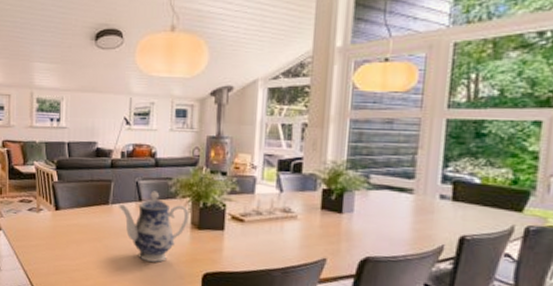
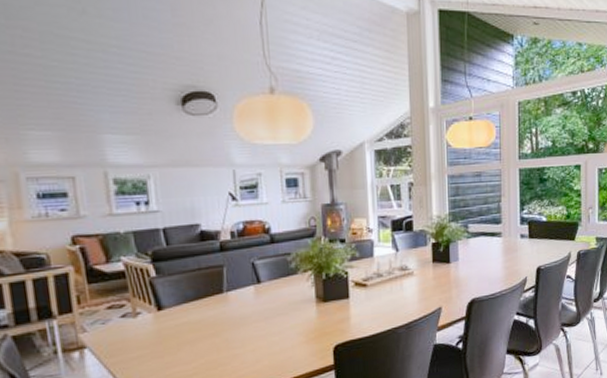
teapot: present [119,191,189,262] -> none [235,269,313,347]

